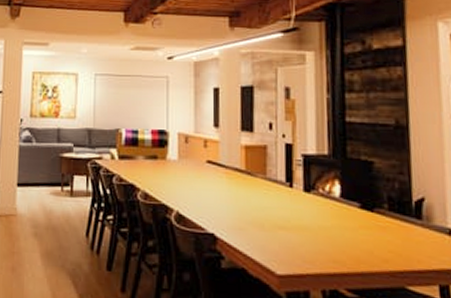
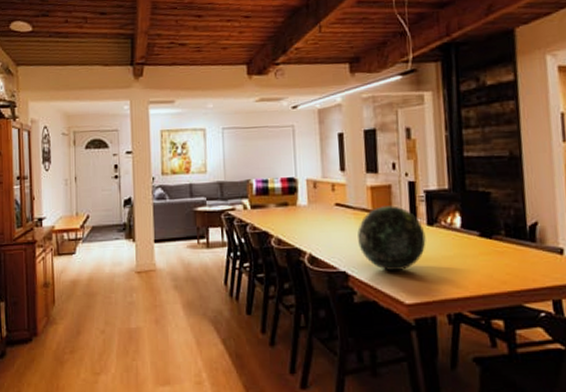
decorative orb: none [229,167,302,239] -> present [357,205,426,272]

